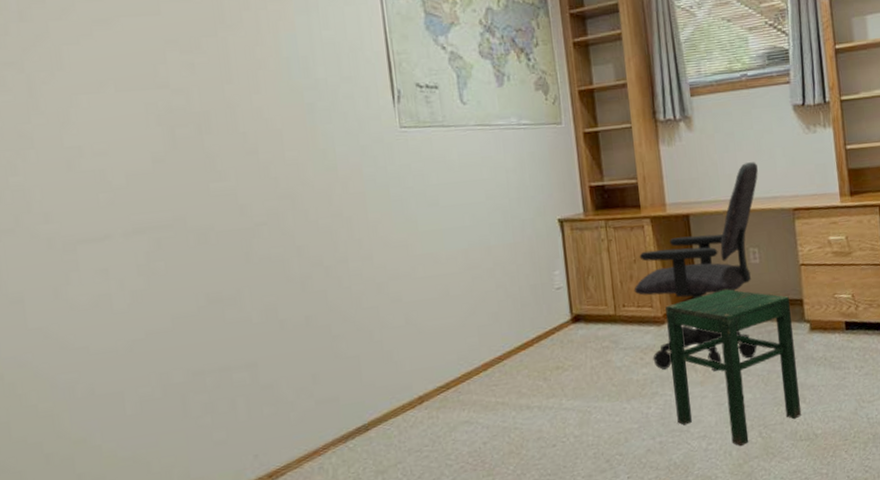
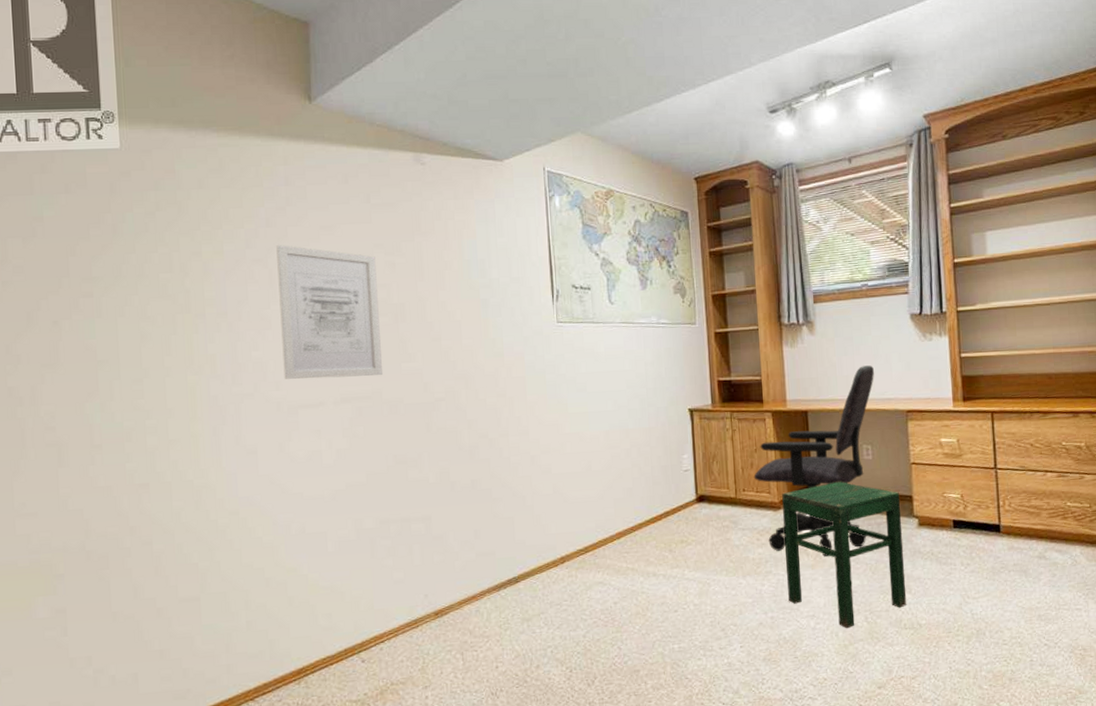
wall art: none [34,42,186,209] -> present [276,244,382,379]

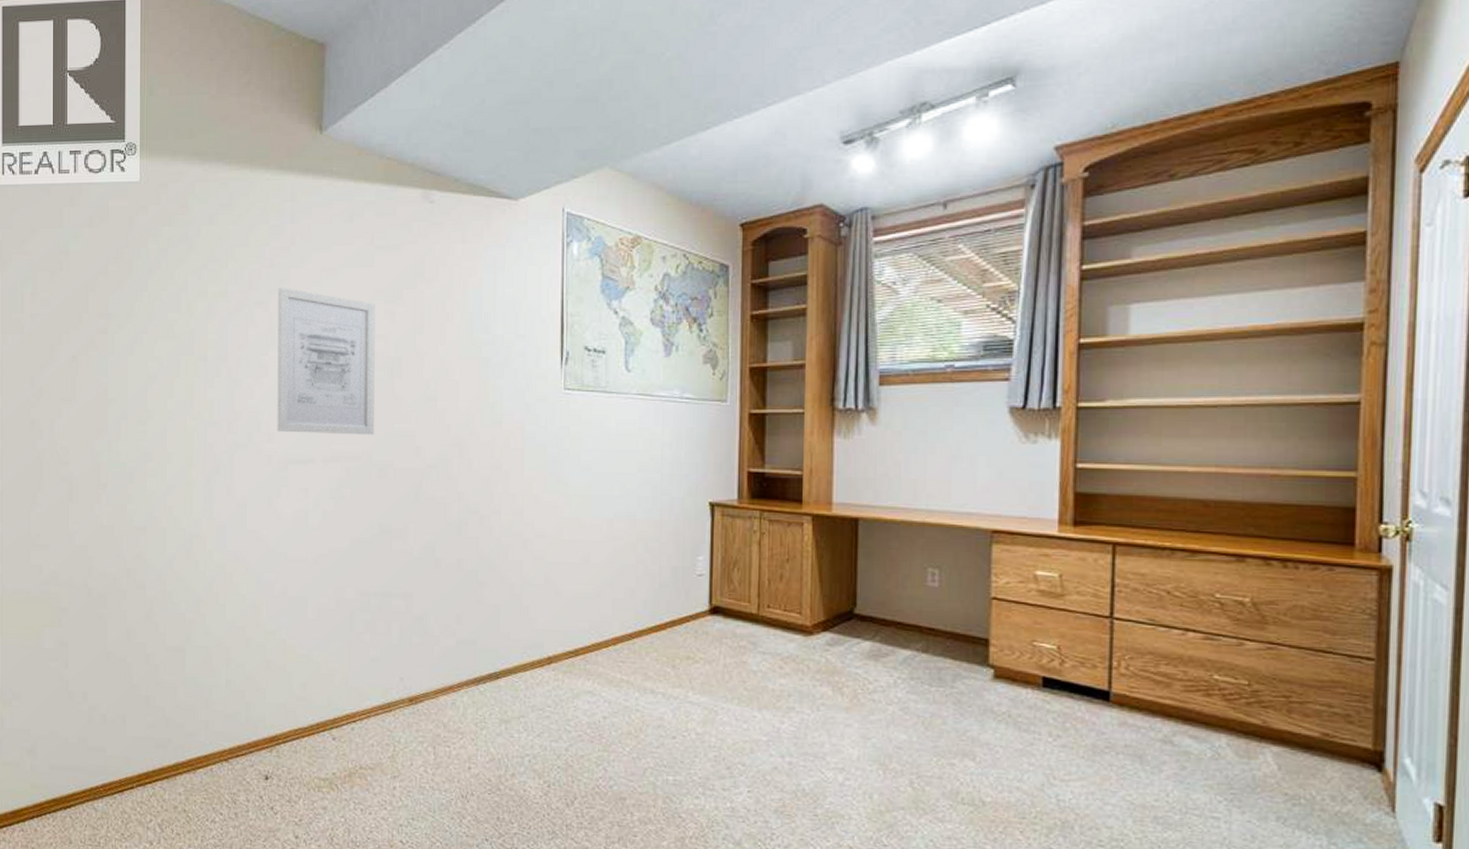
office chair: present [753,365,874,557] -> none [782,468,952,700]
stool: present [782,481,906,629] -> none [813,609,971,792]

